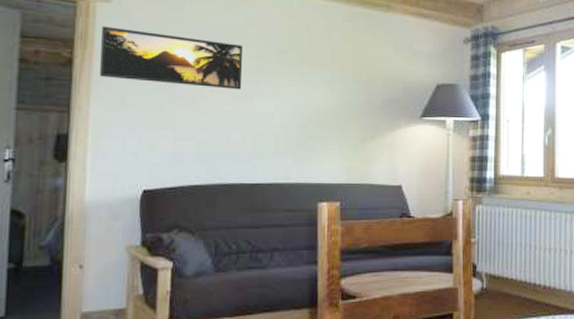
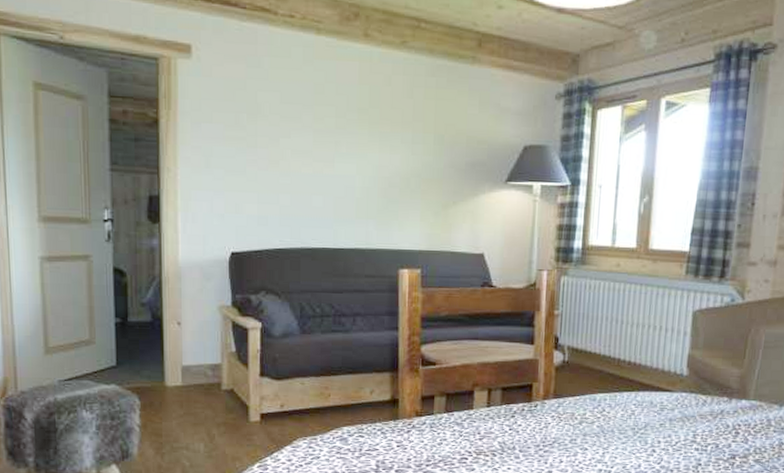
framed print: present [100,25,244,90] -> none [184,83,323,151]

